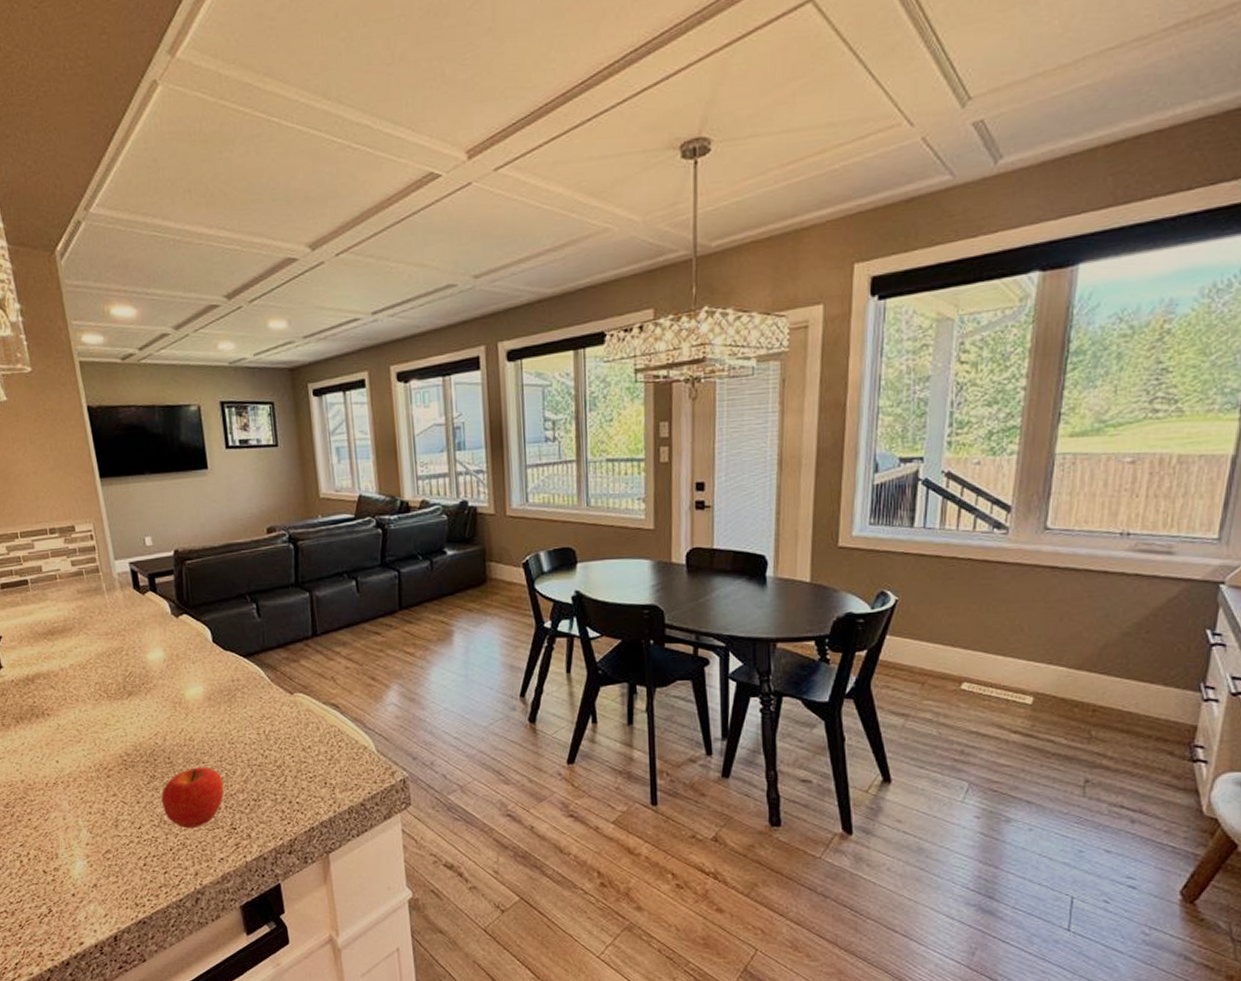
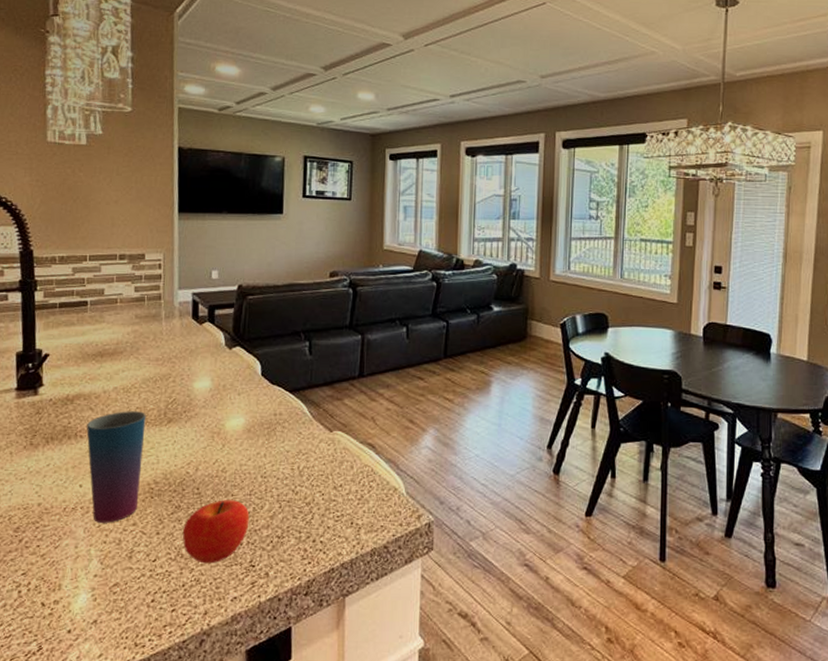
cup: none [51,686,115,795] -> present [86,411,146,523]

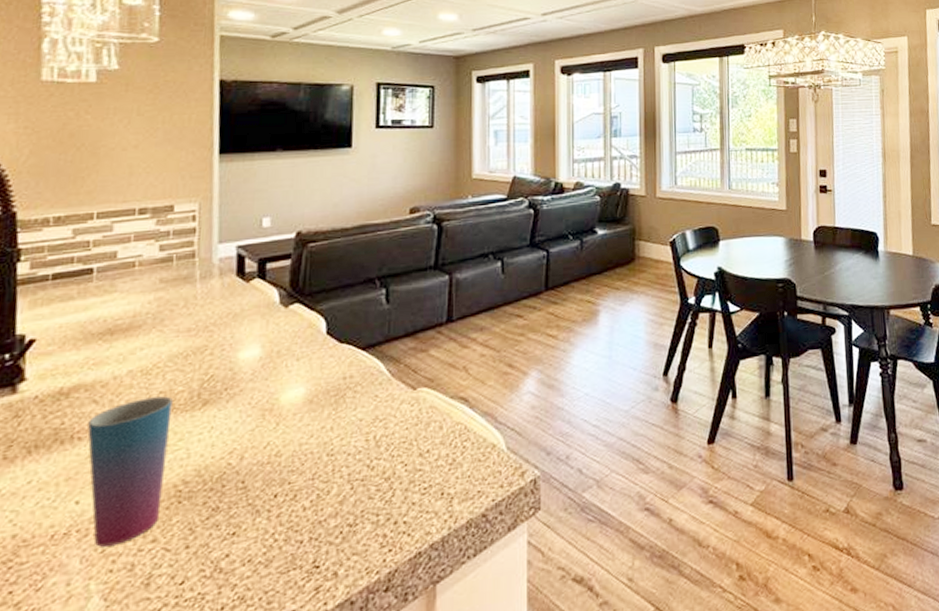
fruit: present [182,500,250,564] -> none [221,488,312,576]

